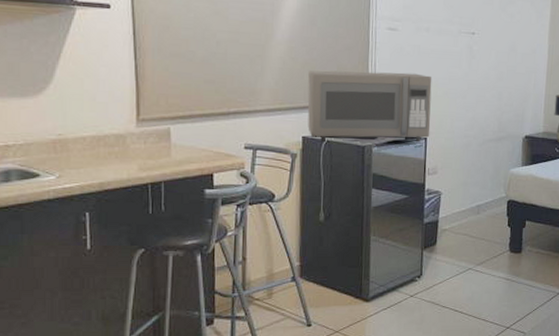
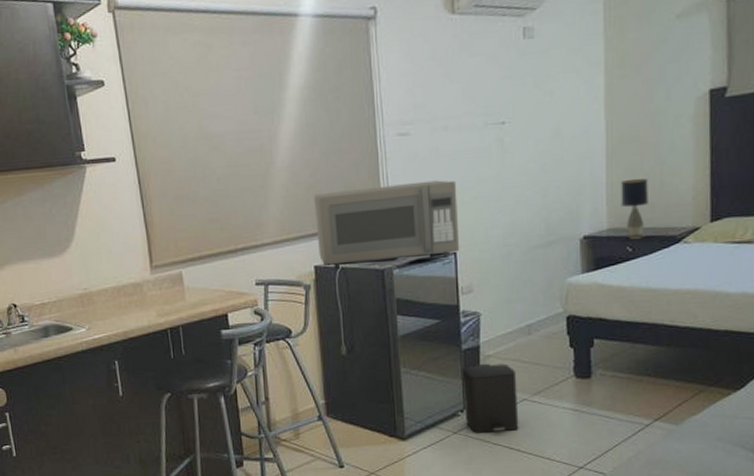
pedal bin: none [421,236,466,297] -> present [462,363,519,433]

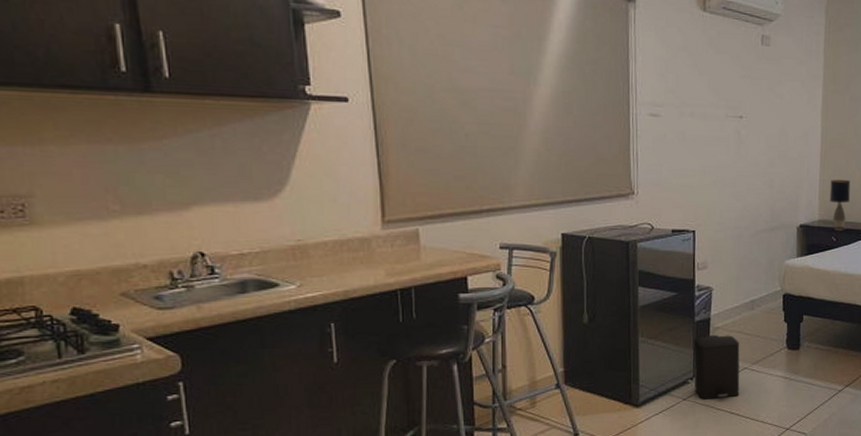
microwave: present [314,180,460,270] -> none [566,161,699,239]

